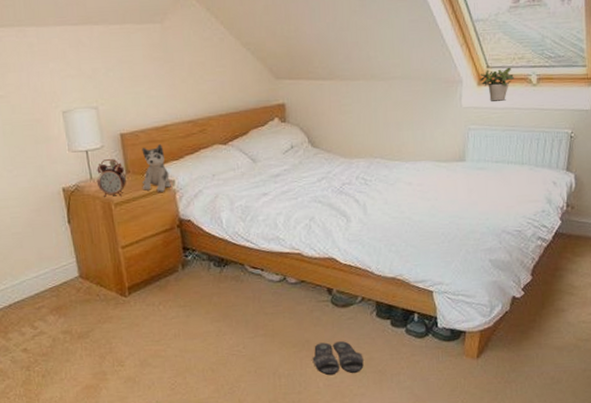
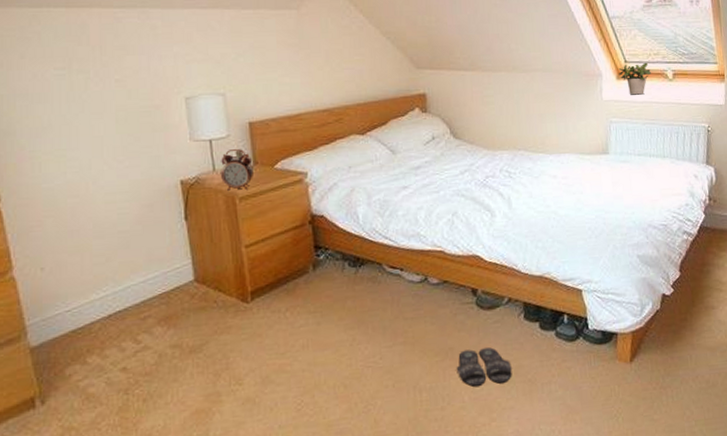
plush toy: present [141,144,171,193] -> none [270,134,303,186]

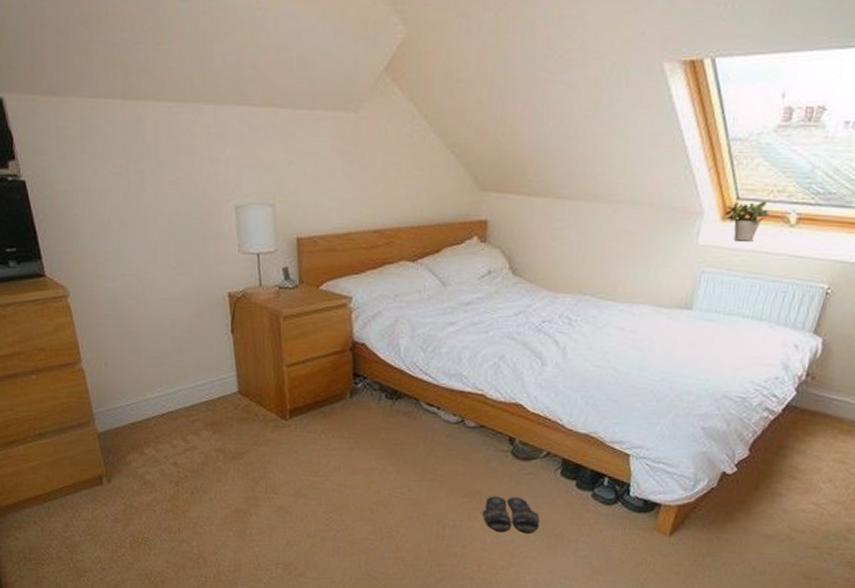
alarm clock: present [221,149,253,191] -> none [267,266,298,308]

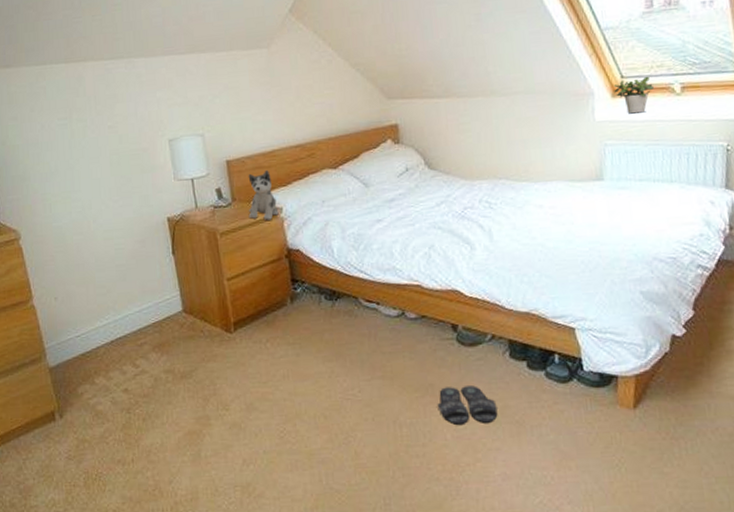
plush toy: none [315,254,348,310] -> present [248,170,279,221]

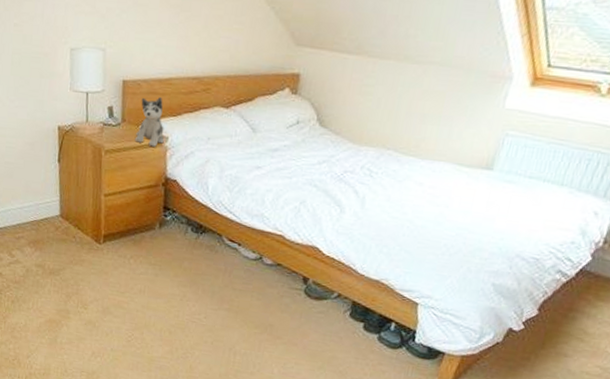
slippers: present [437,385,498,425] -> none [272,329,326,368]
potted plant: present [613,76,655,114] -> none [535,69,581,108]

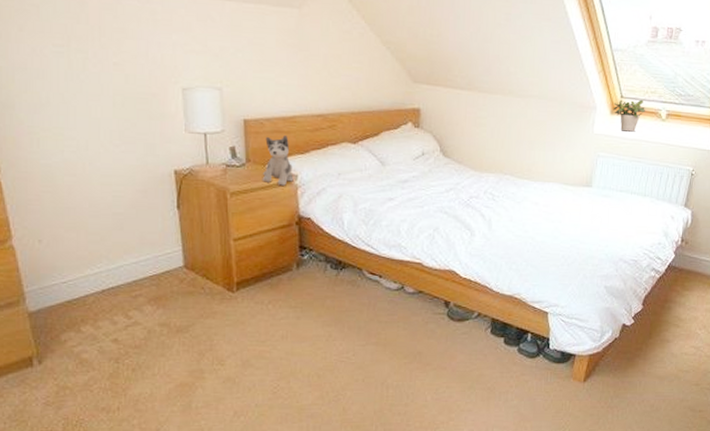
potted plant: none [535,69,581,108] -> present [613,99,646,132]

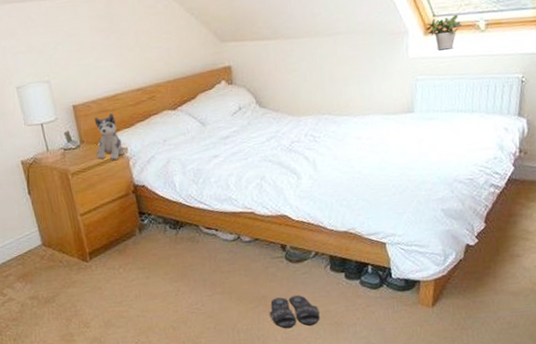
slippers: none [422,356,474,388] -> present [269,295,320,328]

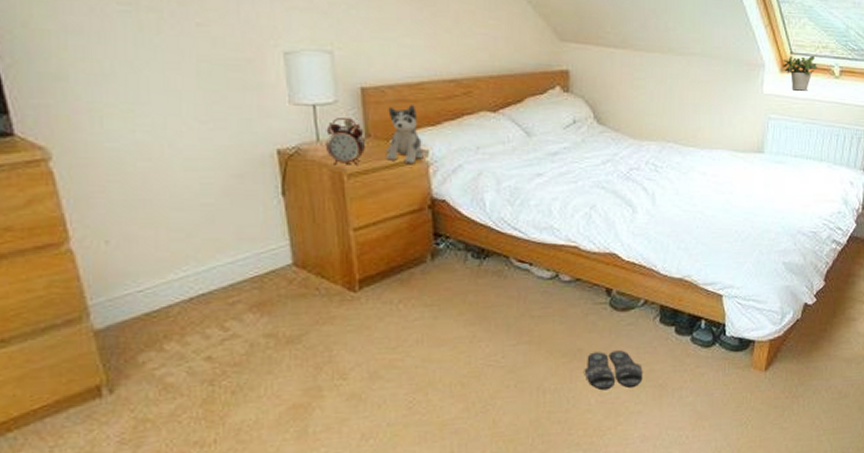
alarm clock: none [52,130,81,168] -> present [326,118,365,165]

